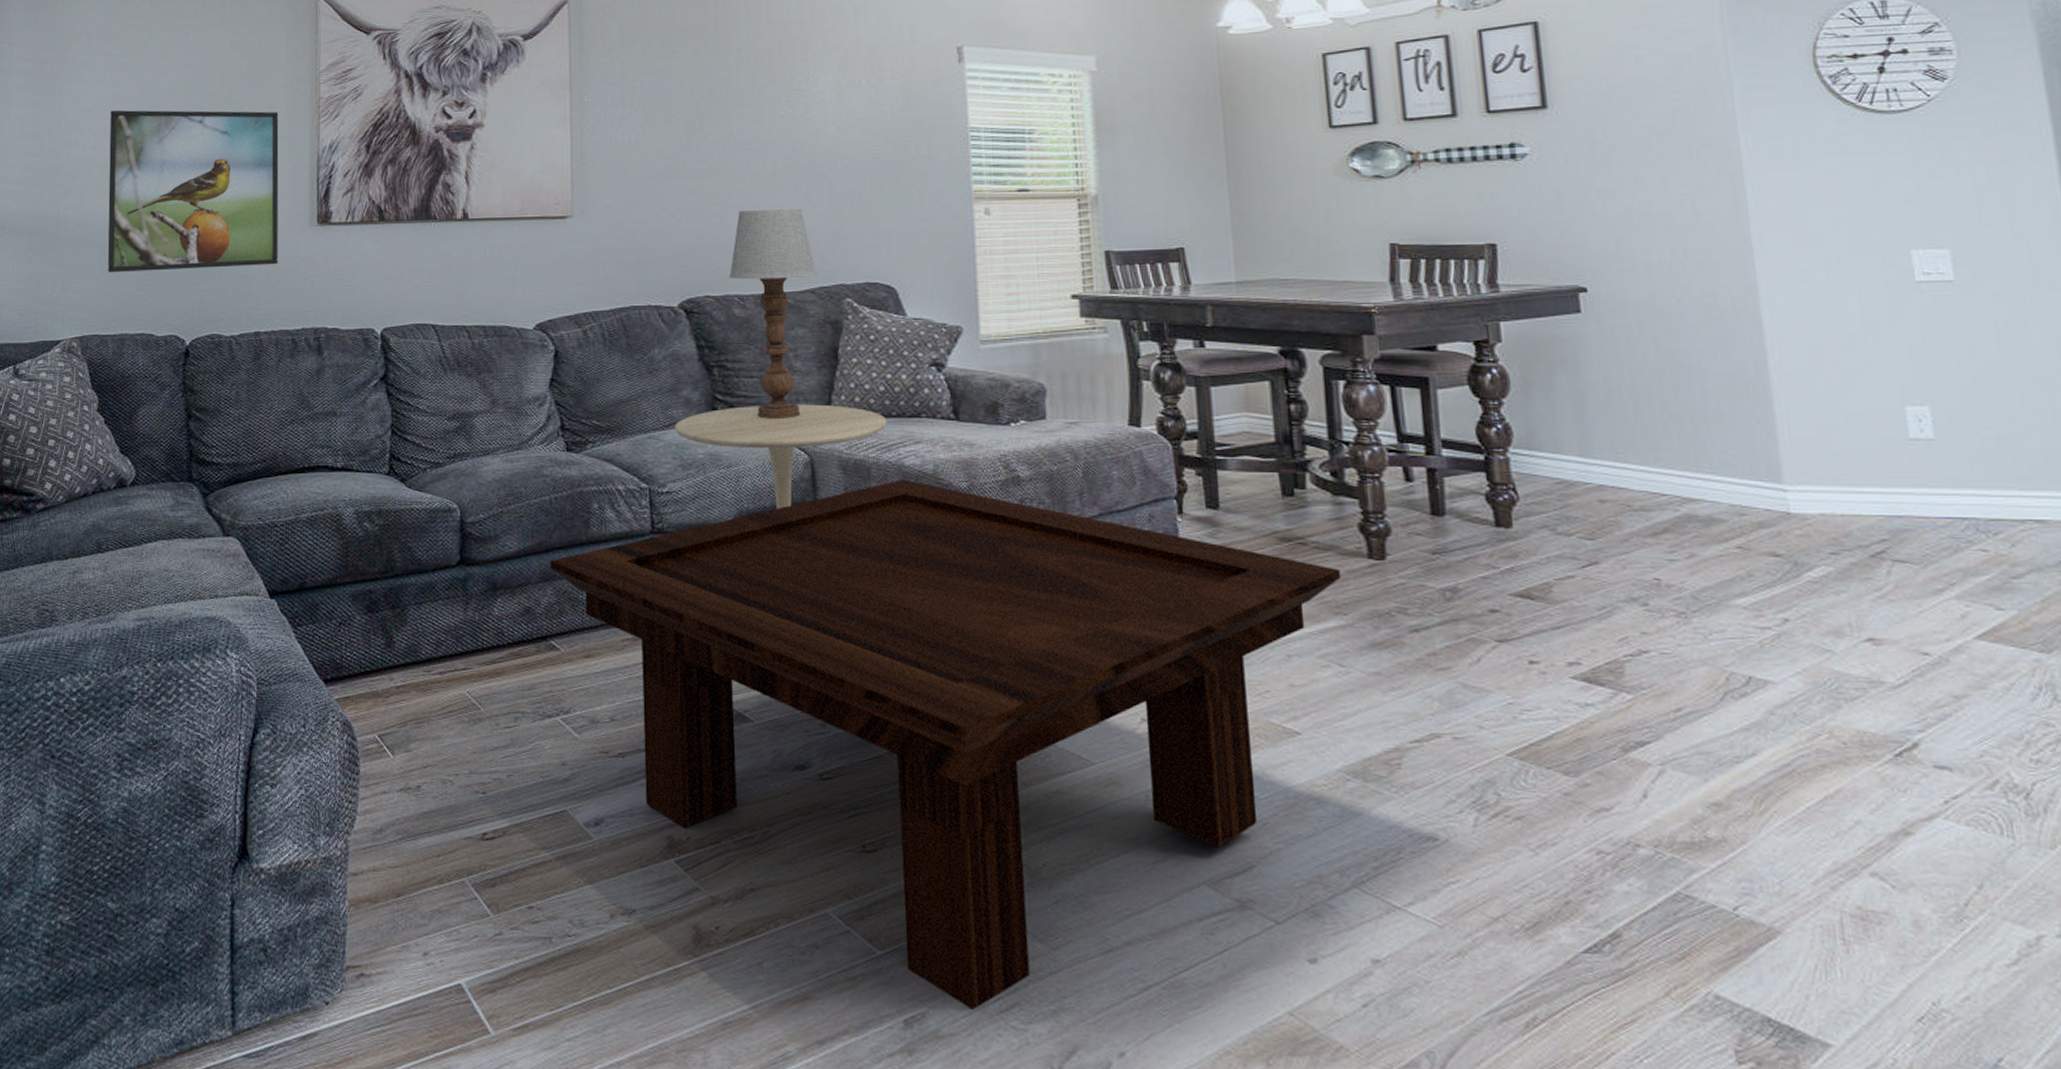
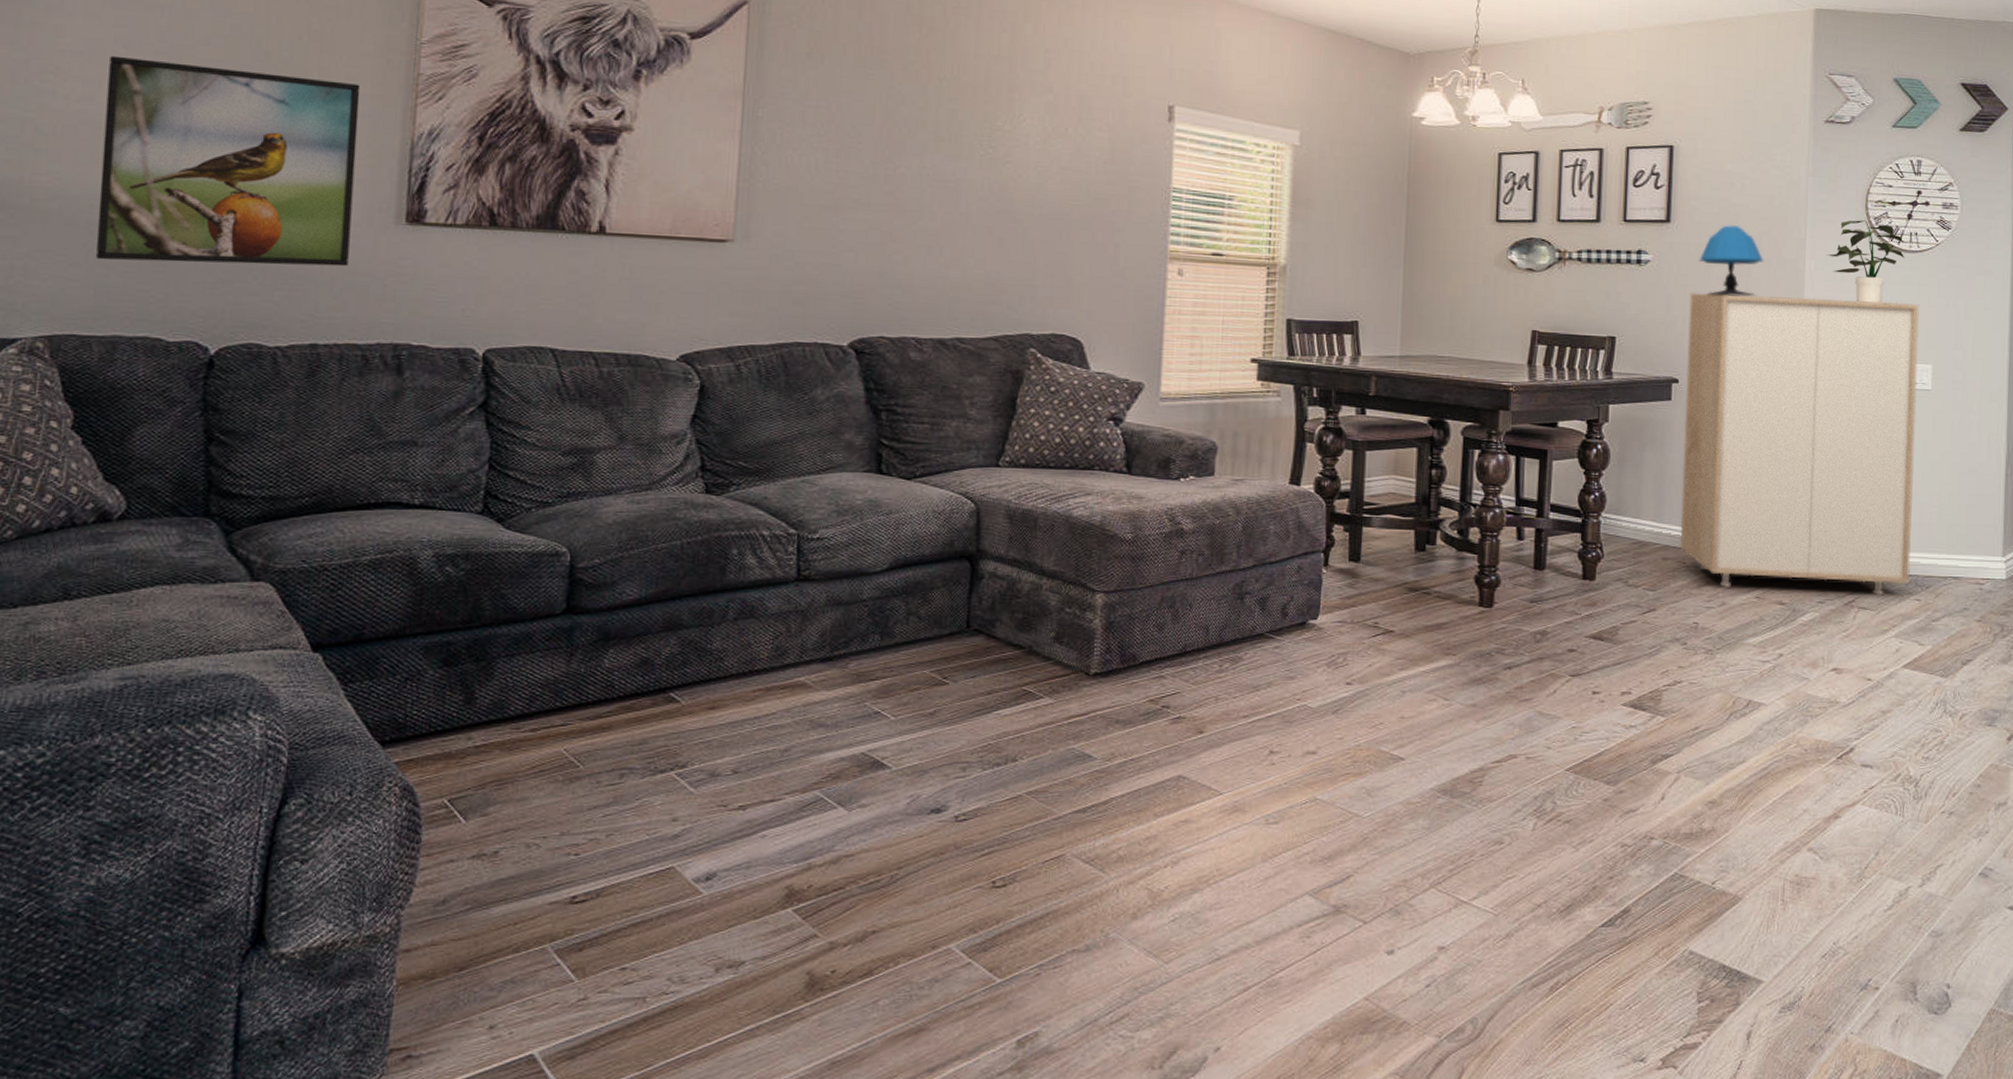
coffee table: present [550,479,1341,1010] -> none [676,530,1455,1024]
side table: present [675,404,887,509] -> none [833,452,1060,557]
table lamp: present [729,209,818,419] -> none [907,251,1003,467]
storage cabinet: none [1586,174,1966,545] -> present [1679,293,1919,596]
table lamp: none [1592,102,1681,187] -> present [1699,224,1764,297]
potted plant: none [1767,79,1883,180] -> present [1826,219,1905,304]

